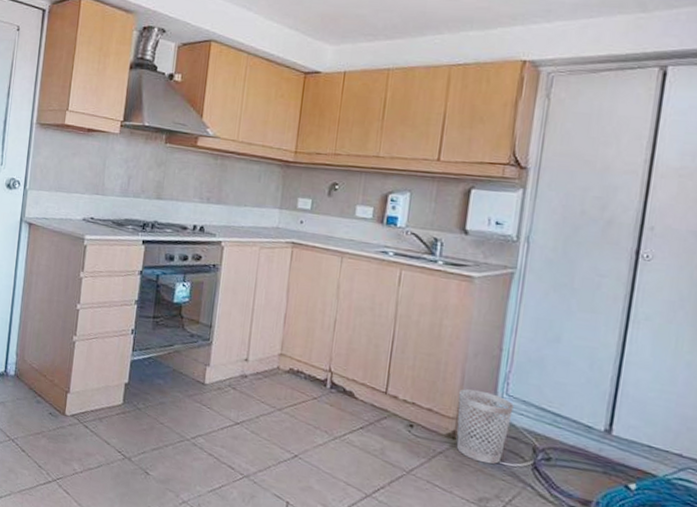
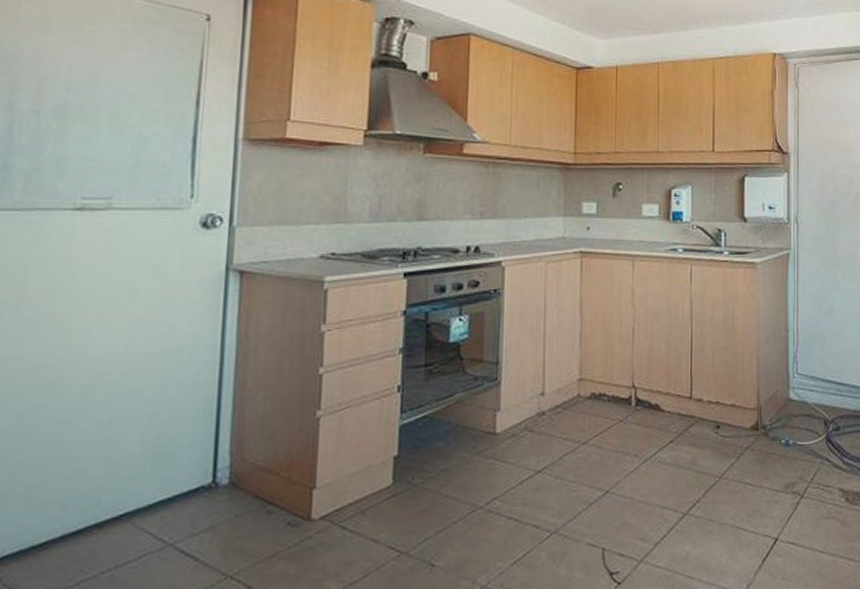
wastebasket: present [456,389,514,465] -> none [757,374,804,448]

